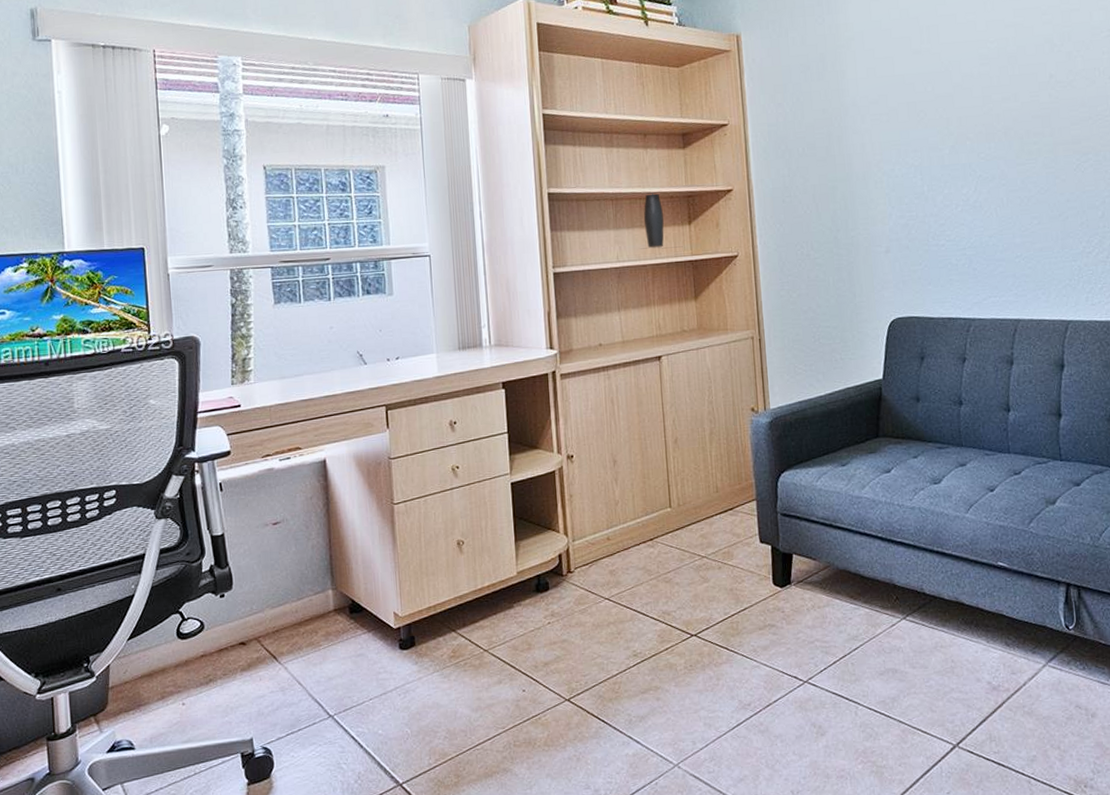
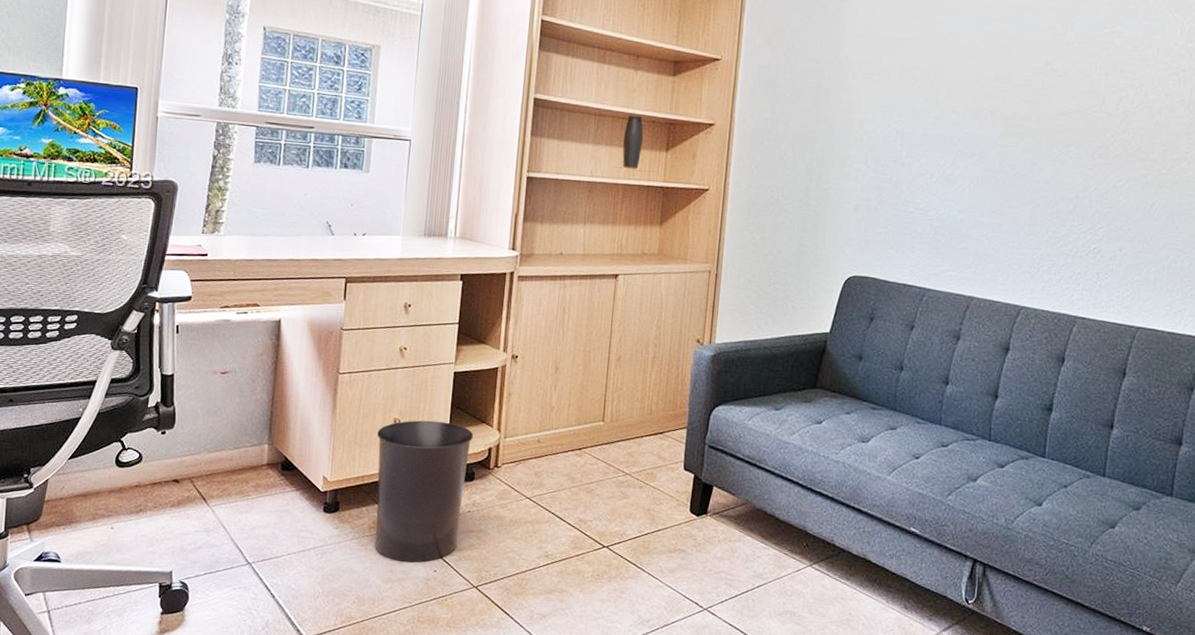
waste bin: none [441,535,542,687] -> present [374,420,474,562]

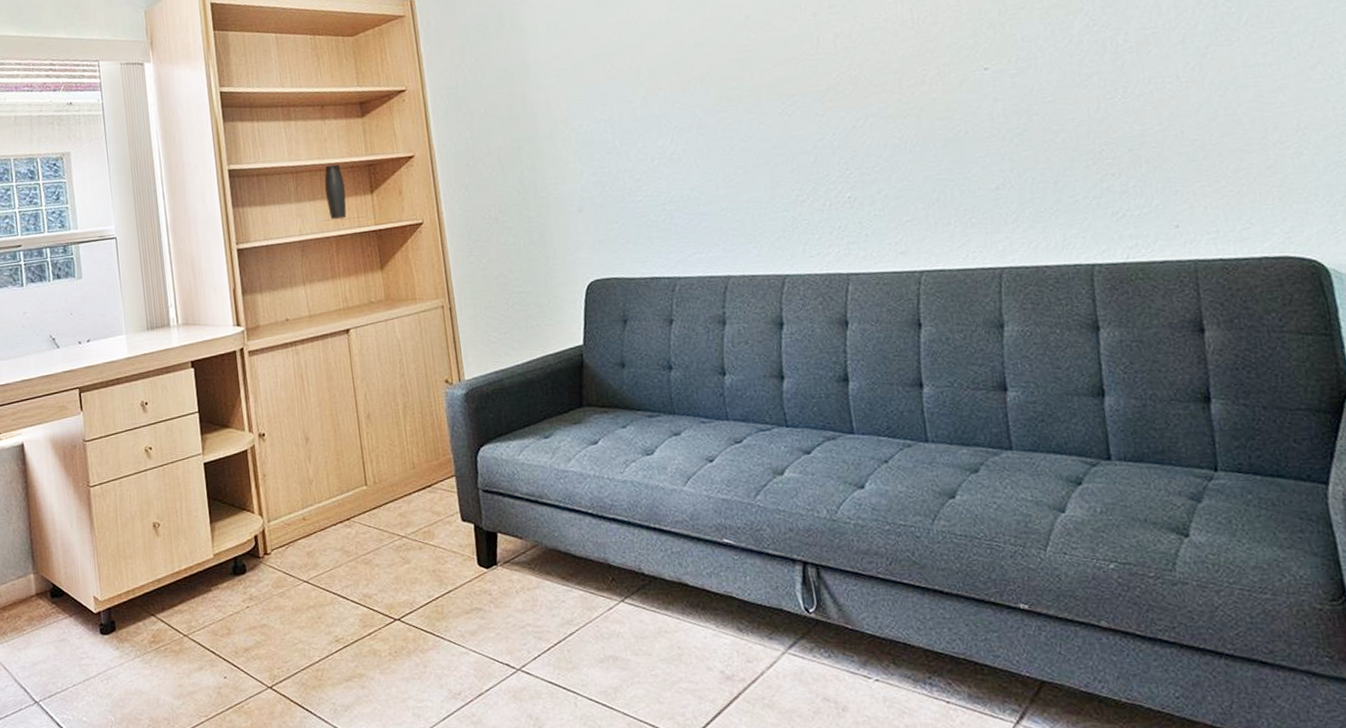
waste bin: present [374,420,474,562] -> none [138,516,242,673]

